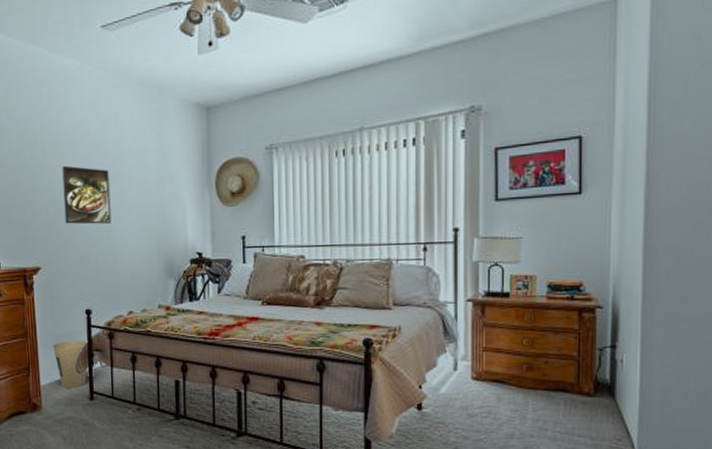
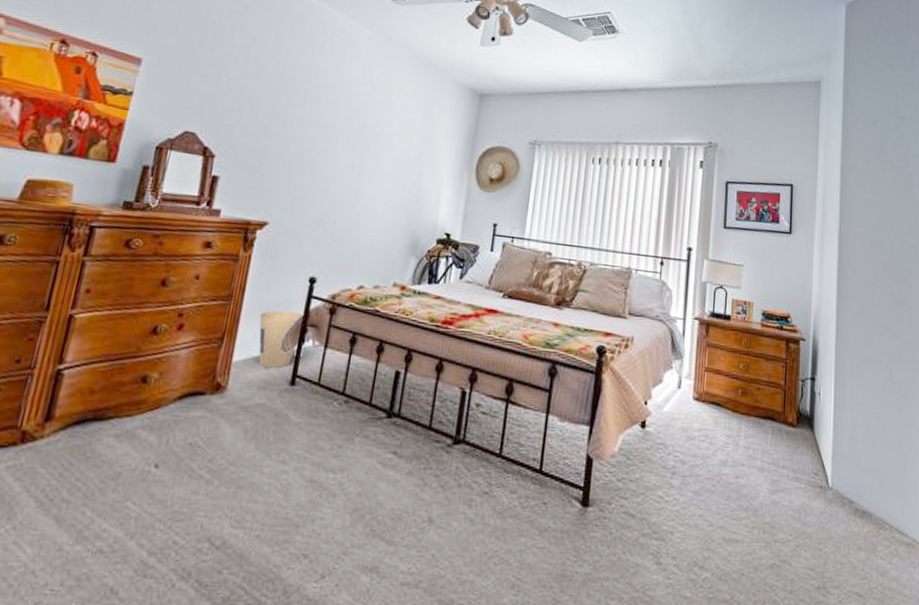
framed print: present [62,165,111,225] -> none [309,120,370,188]

